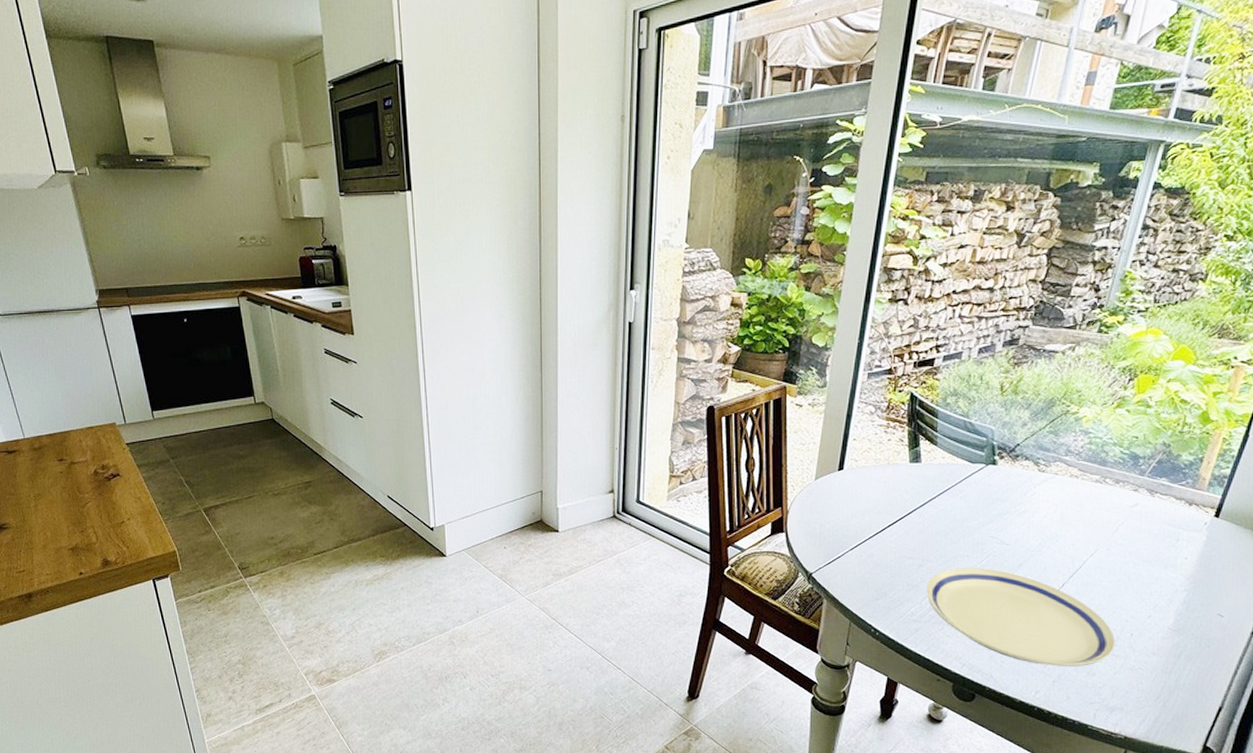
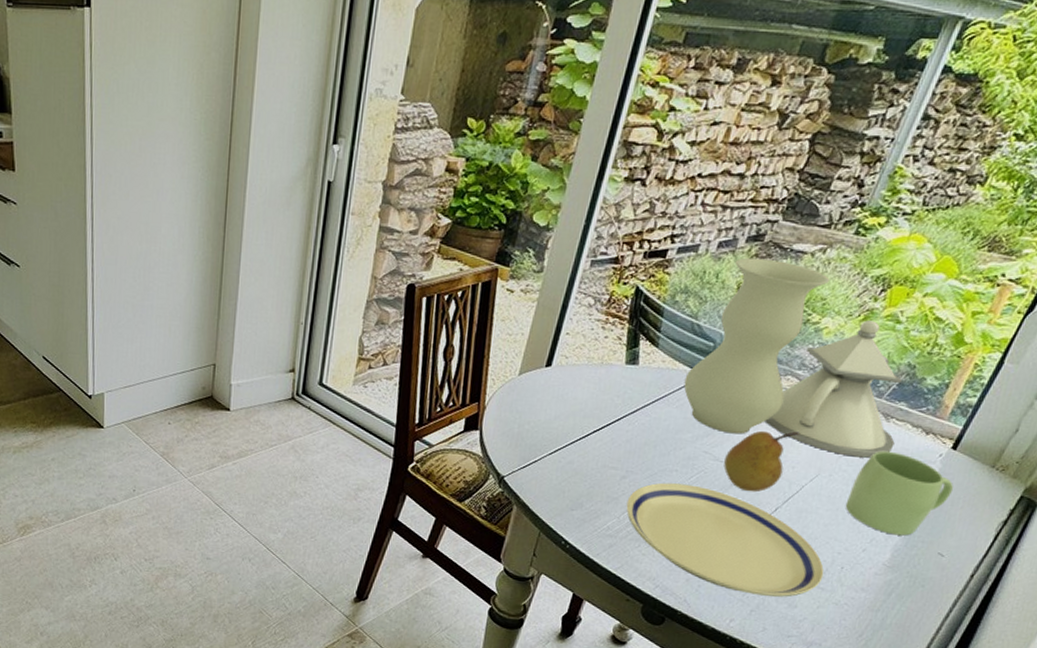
vase: none [964,359,1082,518] -> present [683,257,830,434]
fruit: none [1010,512,1075,571] -> present [723,430,800,493]
teapot: none [1042,407,1162,531] -> present [765,320,902,458]
mug: none [1126,523,1223,600] -> present [845,450,954,536]

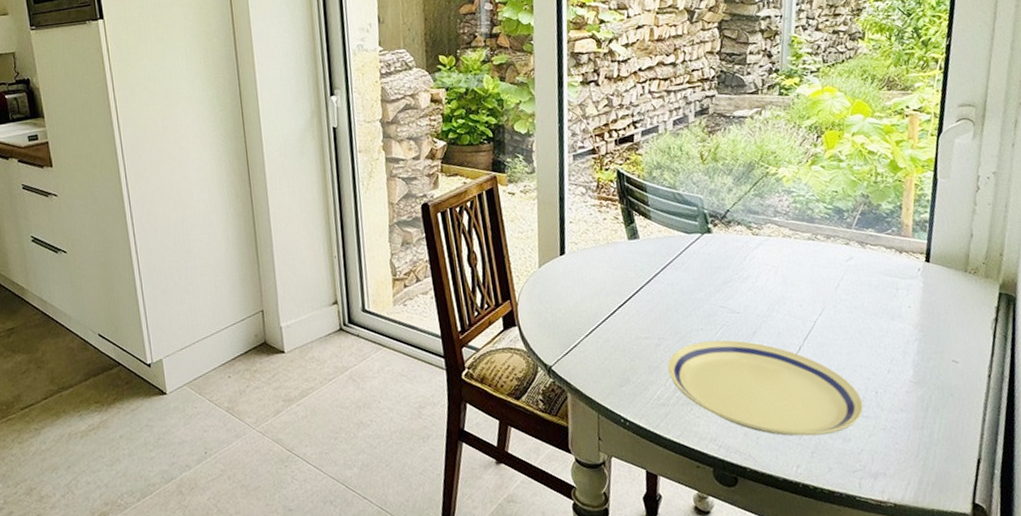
vase: present [683,257,830,434] -> none [682,127,773,286]
fruit: present [723,430,800,493] -> none [739,272,796,337]
teapot: present [765,320,902,458] -> none [762,163,878,286]
mug: present [845,450,954,536] -> none [856,274,942,352]

